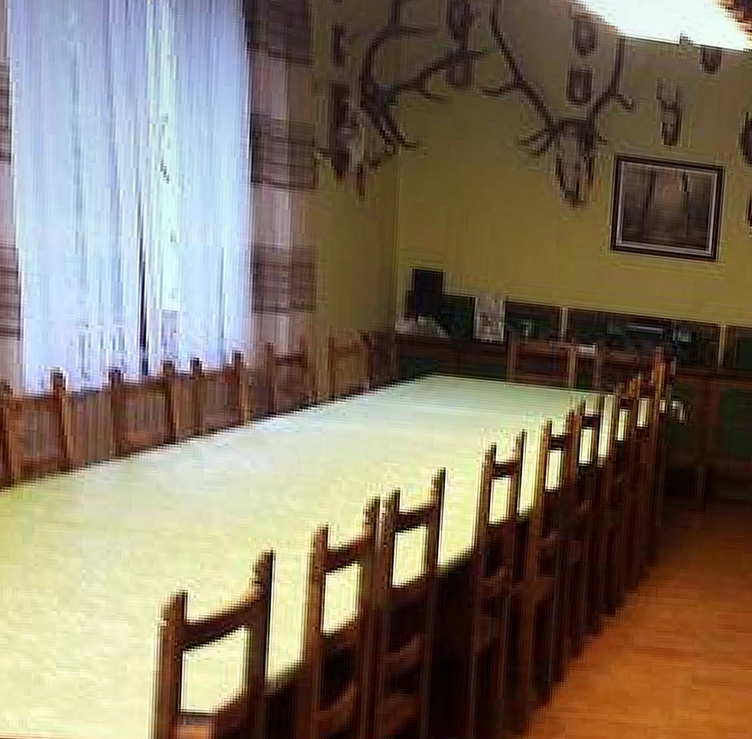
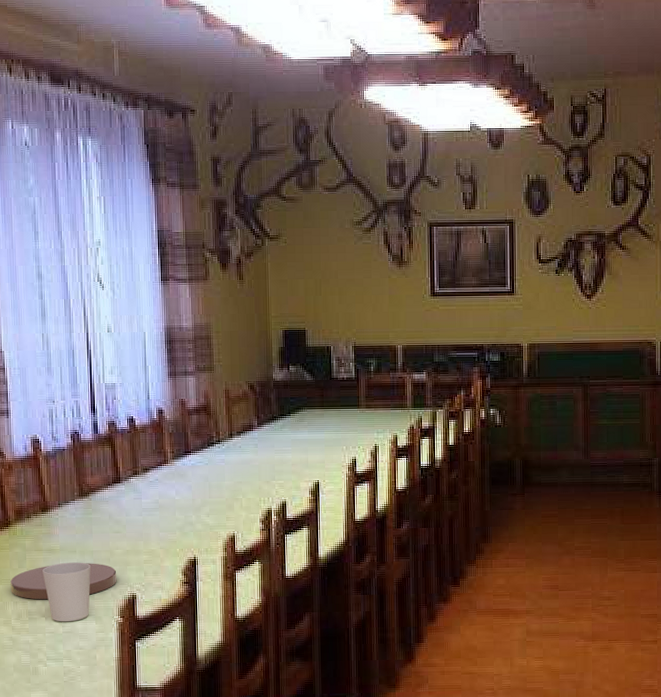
plate: none [9,543,163,589] -> present [10,563,117,600]
dixie cup: none [57,541,126,620] -> present [42,562,91,622]

